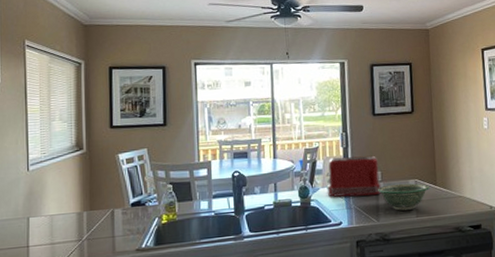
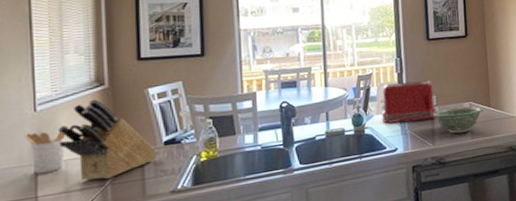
utensil holder: none [19,184,53,226] -> present [24,125,68,174]
knife block: none [45,162,126,234] -> present [57,99,158,181]

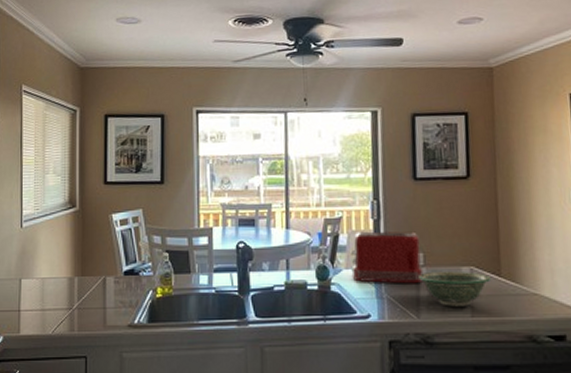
utensil holder: present [24,125,68,174] -> none [13,244,45,288]
knife block: present [57,99,158,181] -> none [37,220,119,302]

